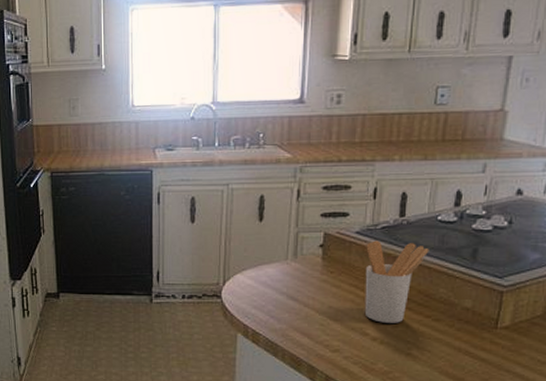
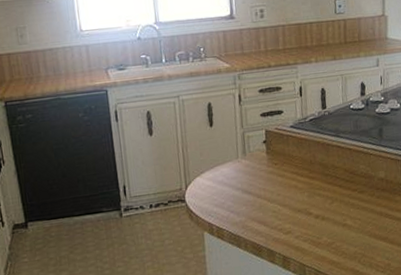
utensil holder: present [364,240,429,323] -> none [300,130,348,202]

